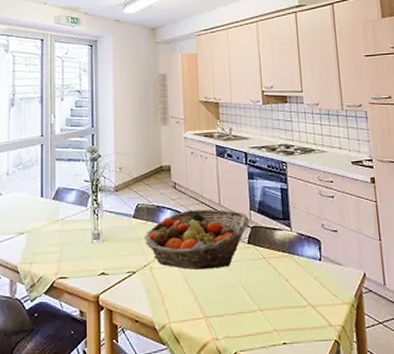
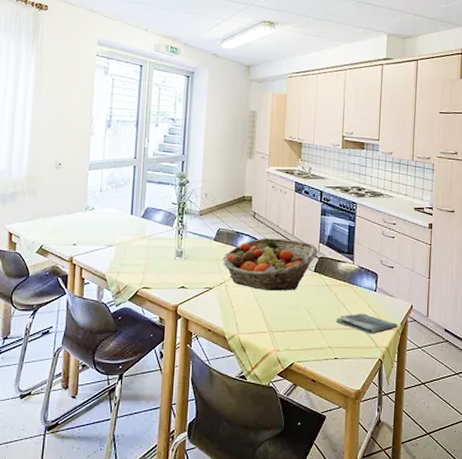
dish towel: none [279,287,352,312] -> present [336,313,398,334]

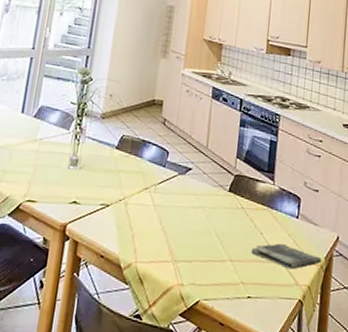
fruit basket: present [222,238,318,291] -> none [123,149,234,213]

